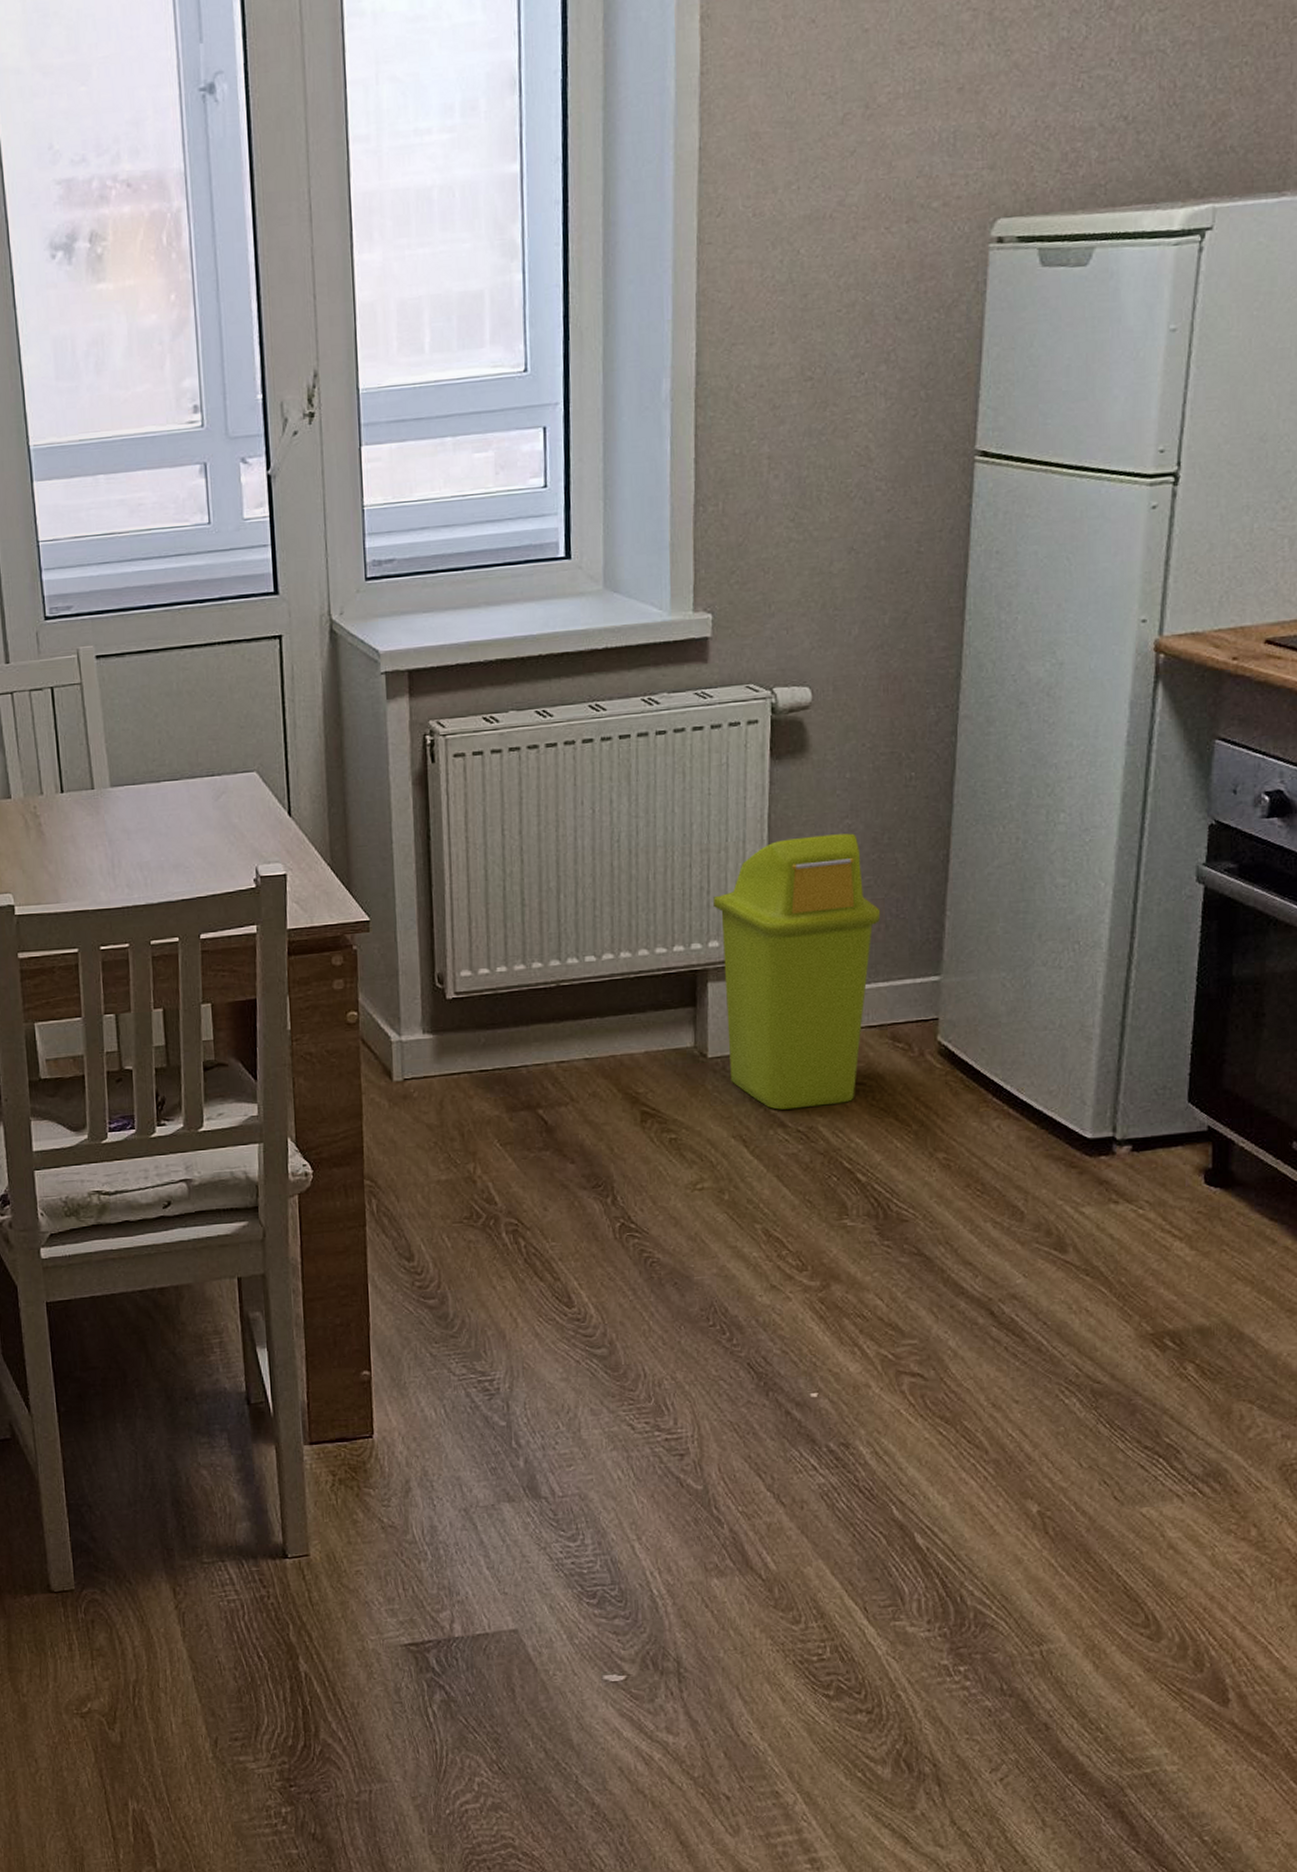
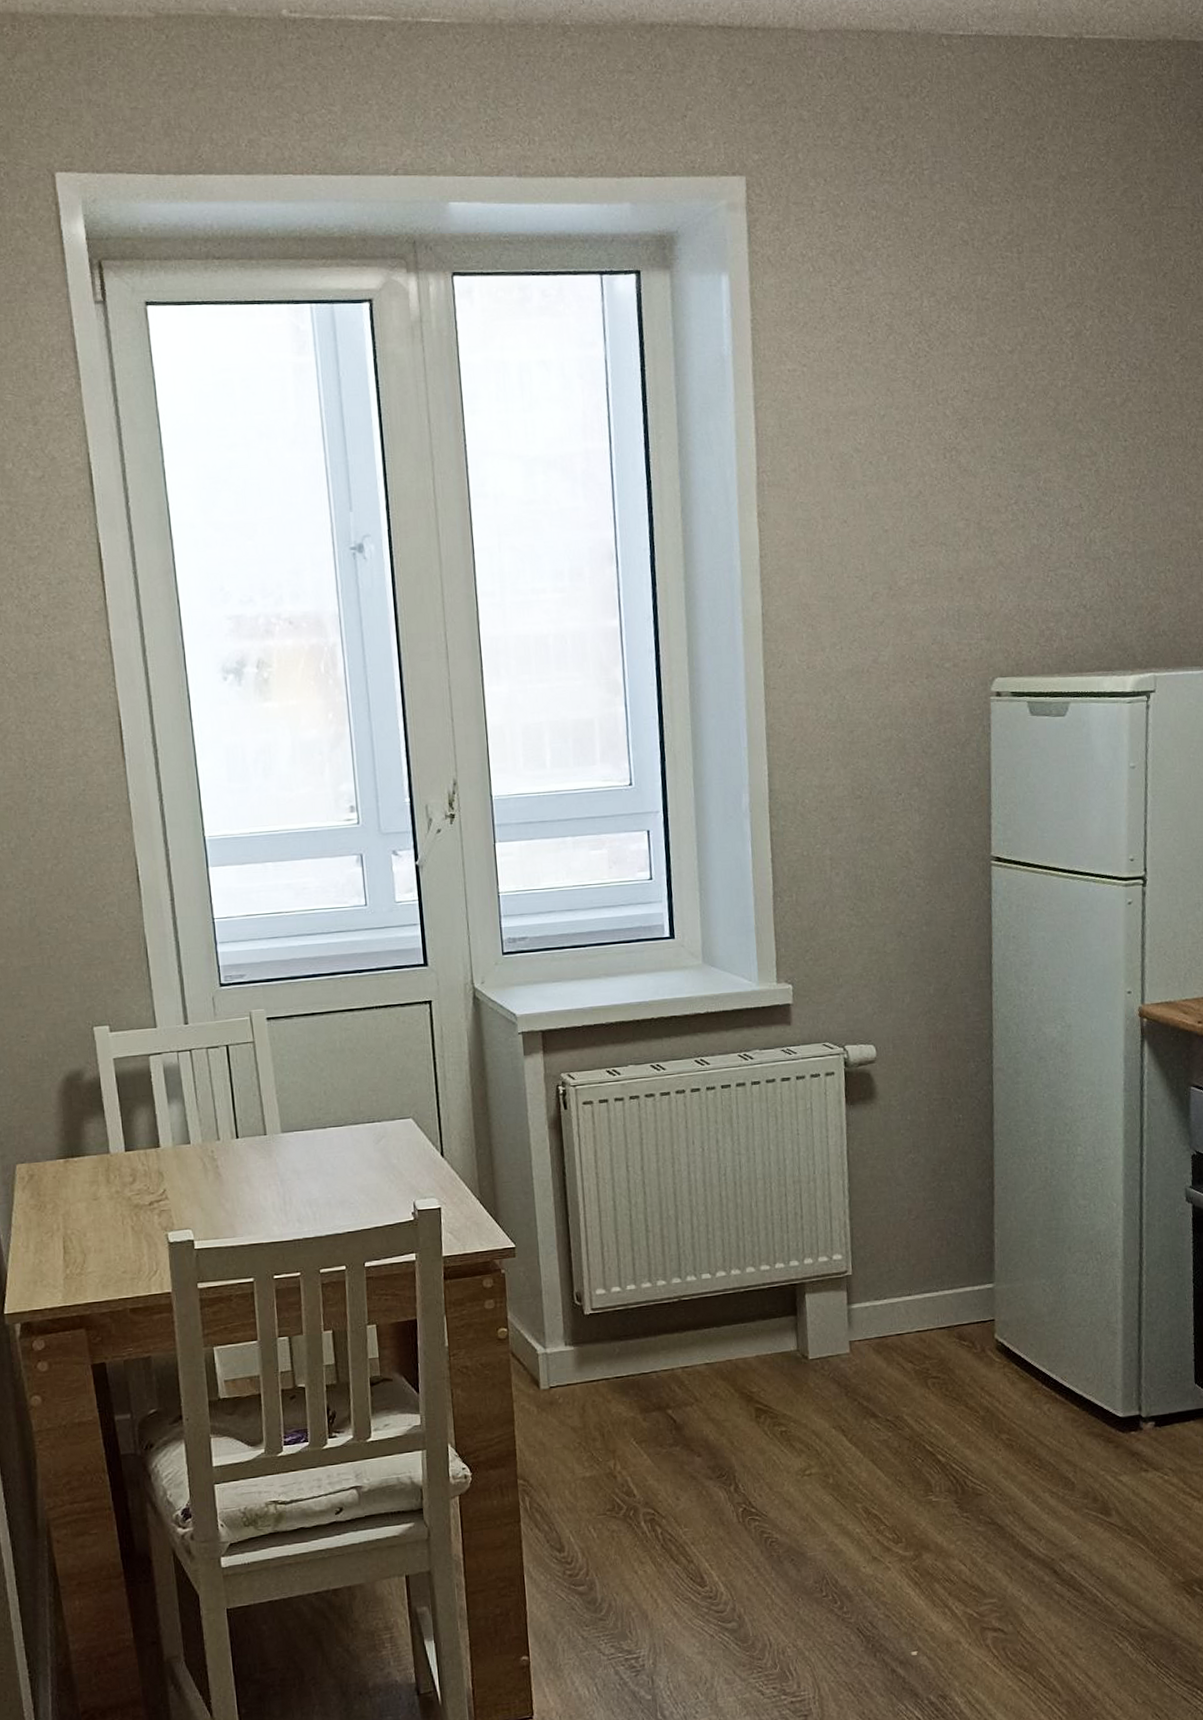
trash can: present [713,833,881,1110] -> none [806,1165,943,1403]

